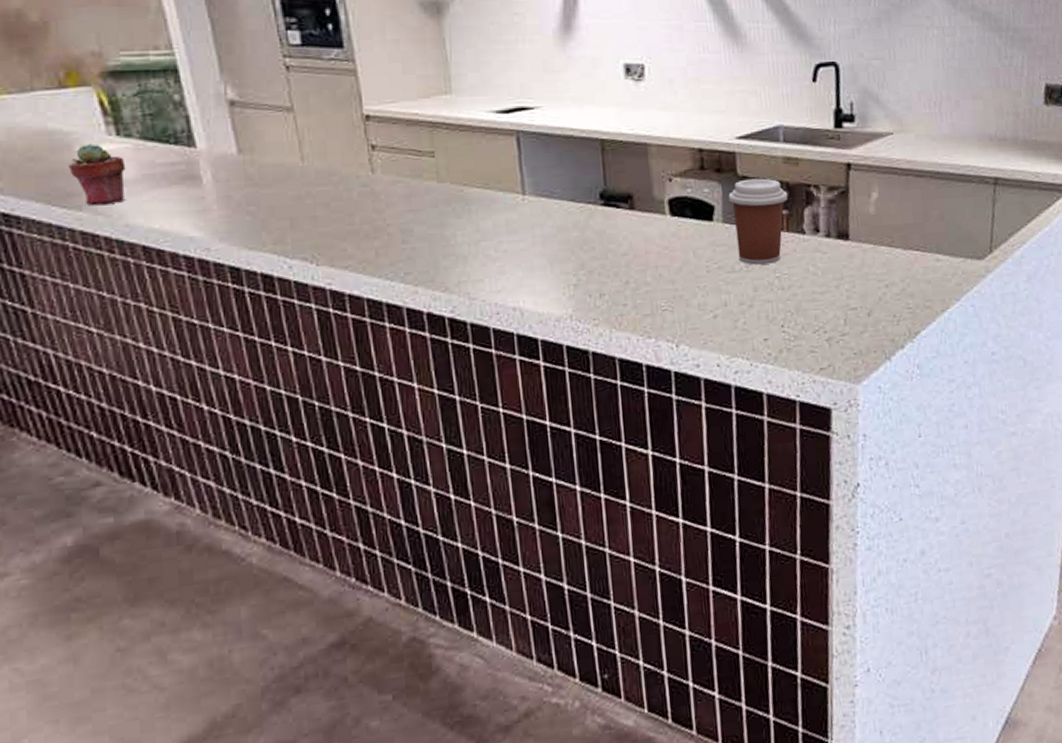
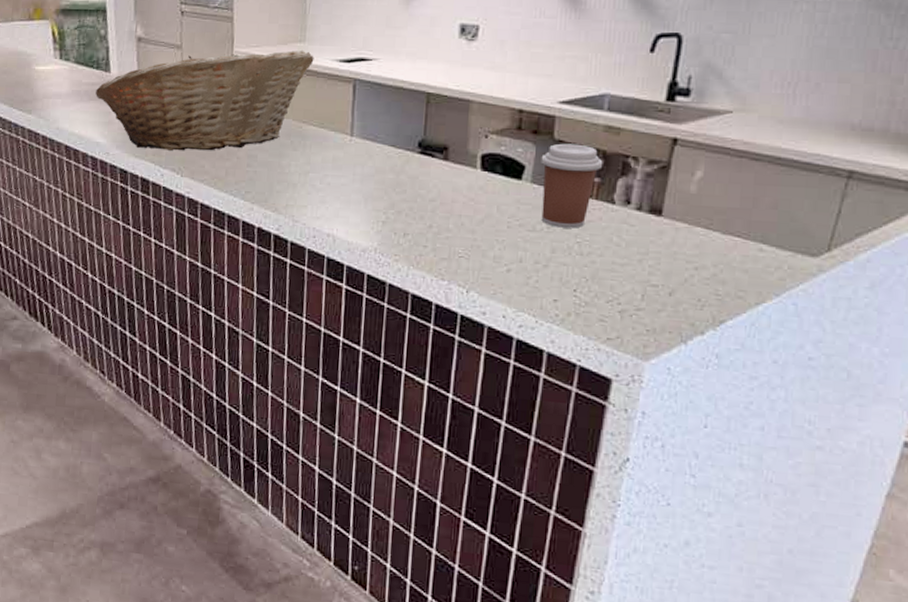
potted succulent: present [69,143,126,206] -> none [27,64,63,111]
fruit basket: none [178,102,466,237] -> present [96,49,314,151]

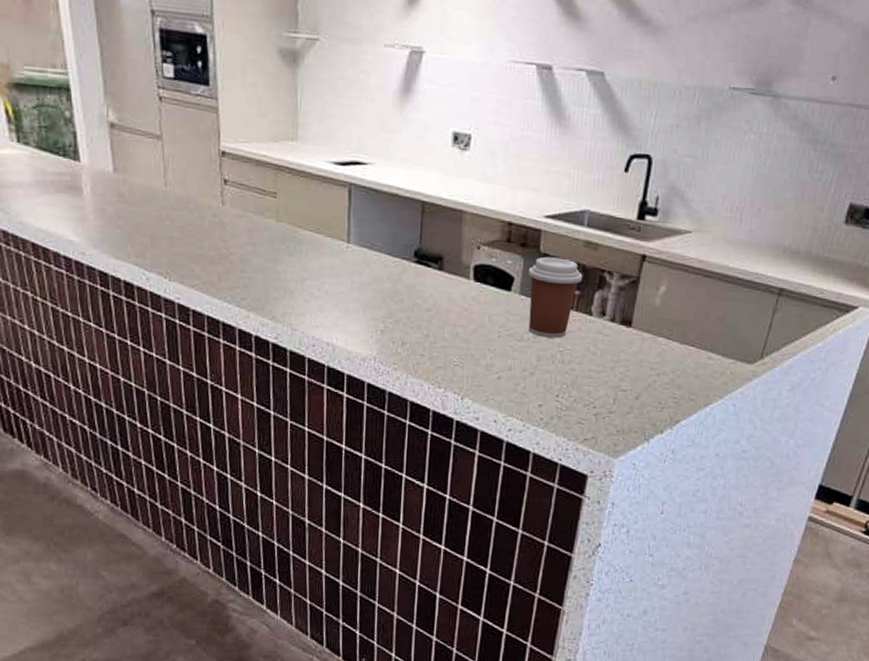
fruit basket: present [96,49,314,151] -> none [64,147,308,254]

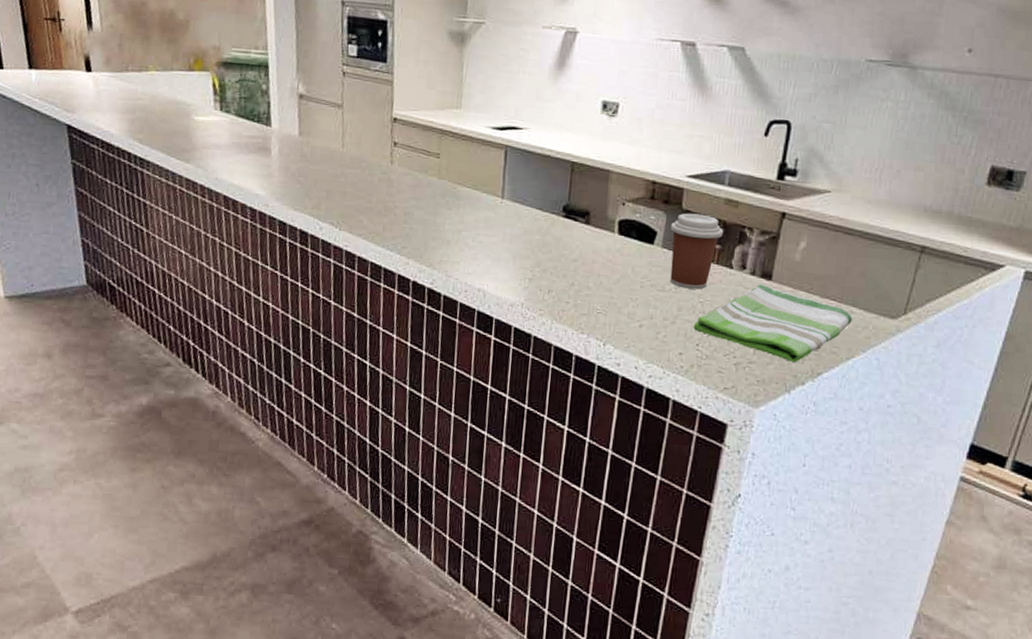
dish towel: none [552,331,711,410] -> present [693,284,852,362]

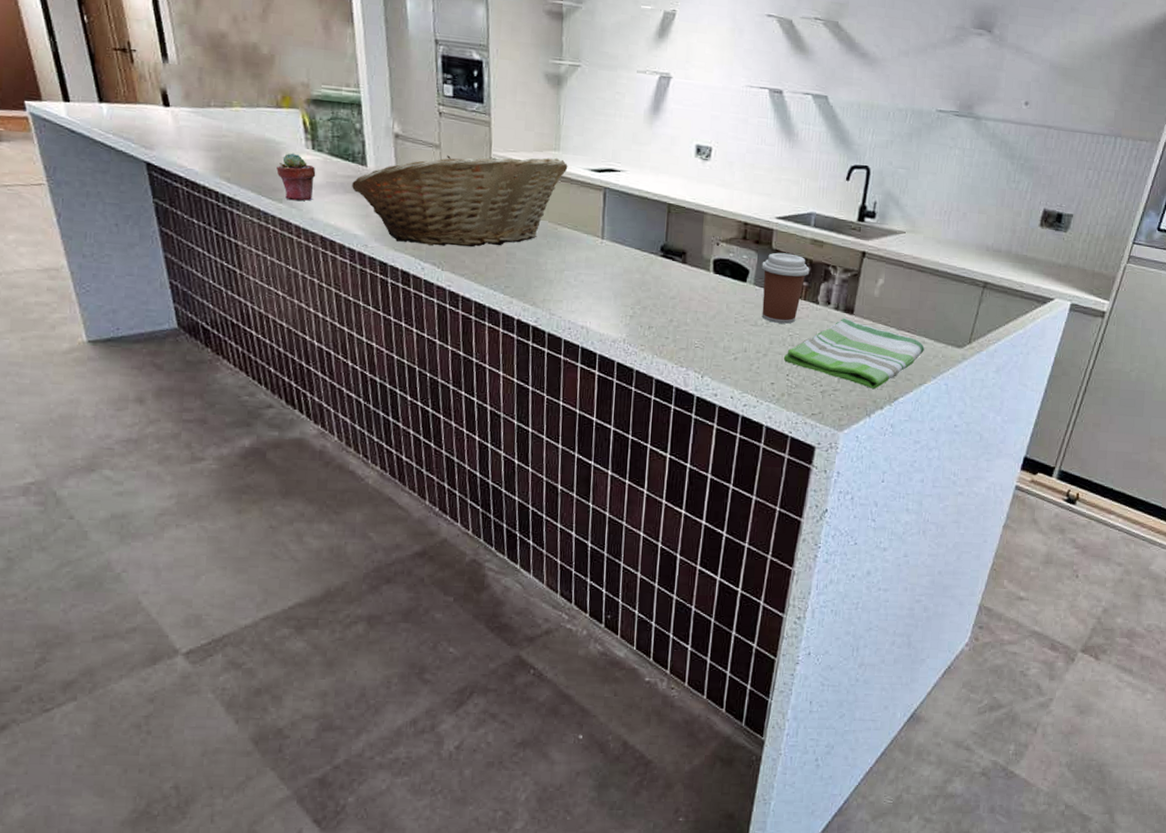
potted succulent: none [186,114,223,161] -> present [276,153,316,201]
fruit basket: none [256,115,469,207] -> present [352,155,568,247]

